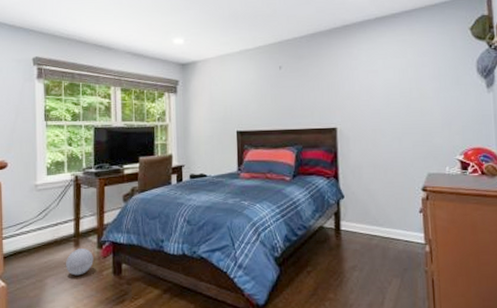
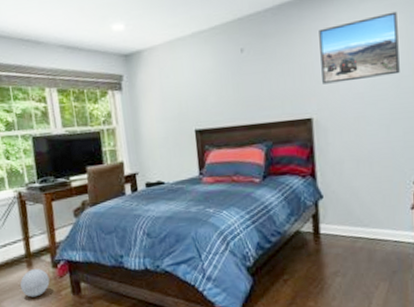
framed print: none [344,46,410,100] -> present [319,11,400,84]

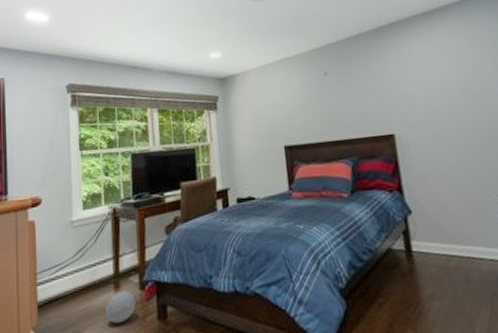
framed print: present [319,11,400,84] -> none [394,39,472,103]

